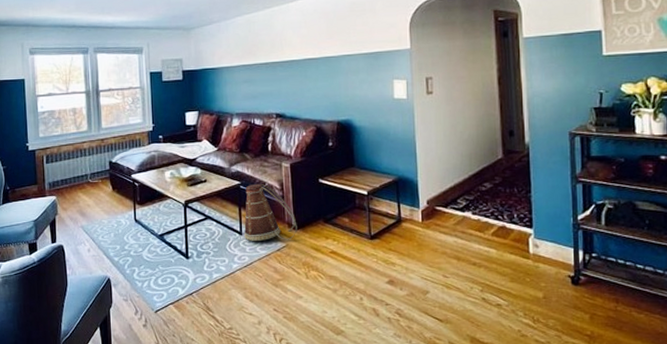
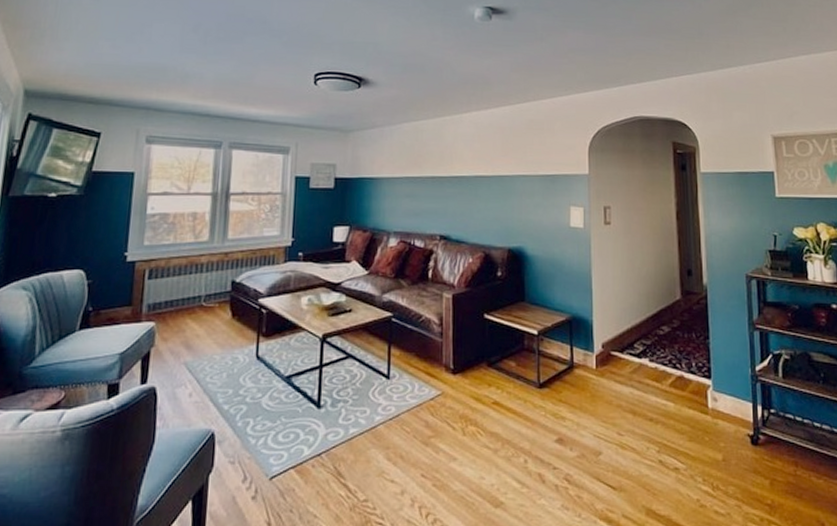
basket: present [244,183,297,241] -> none [392,316,456,387]

